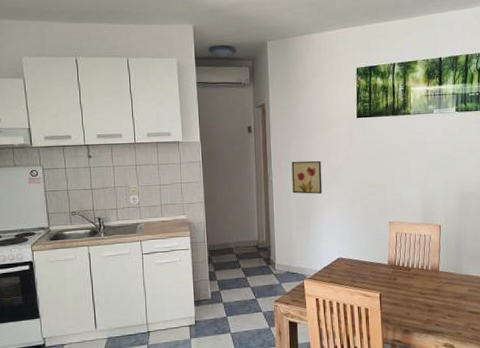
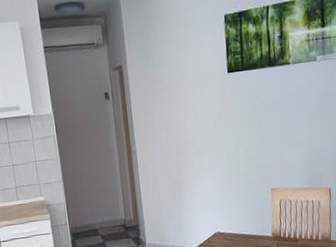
wall art: present [291,160,323,194] -> none [156,125,194,165]

